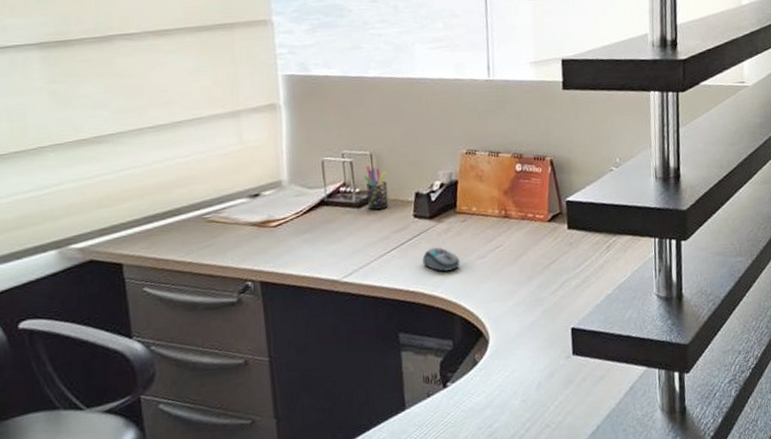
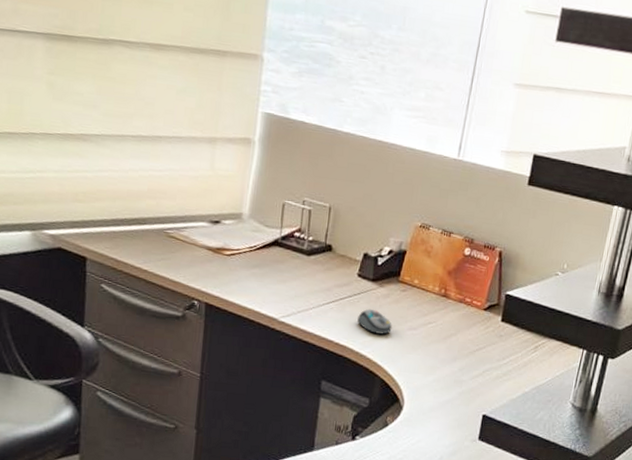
pen holder: present [363,166,389,210] -> none [317,217,340,262]

